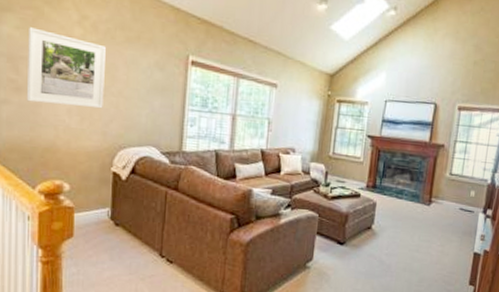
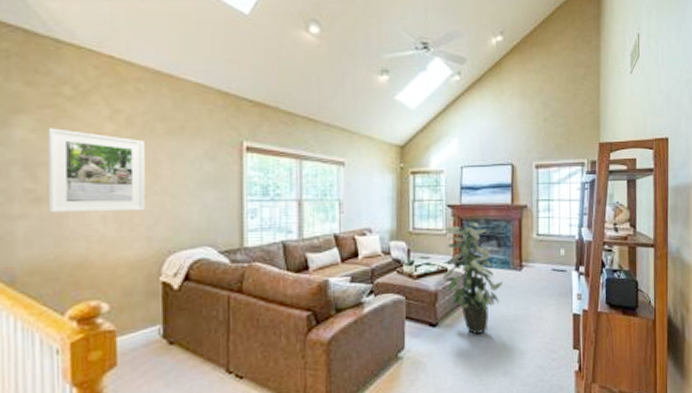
indoor plant: none [354,154,410,258] -> present [442,223,503,335]

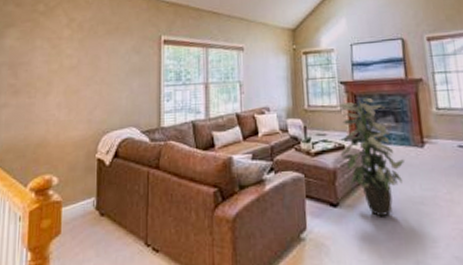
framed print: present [47,128,146,213] -> none [22,36,91,102]

